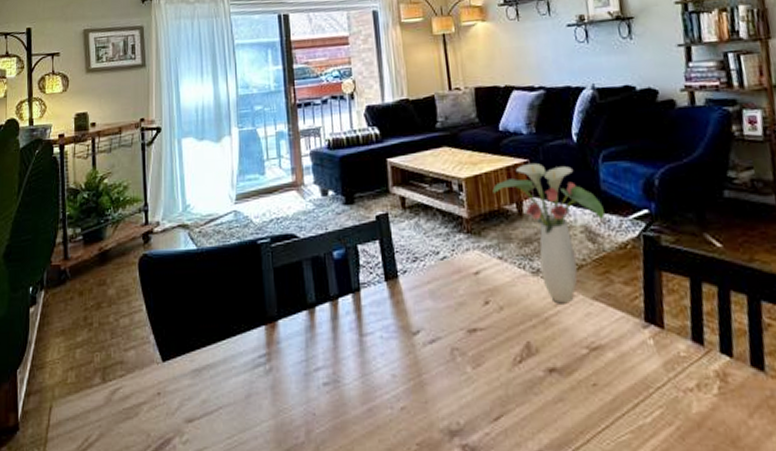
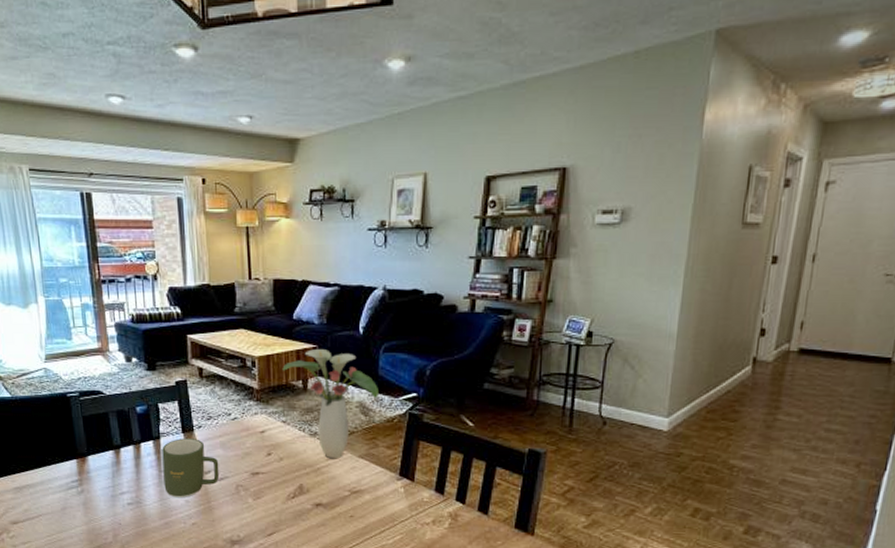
mug: none [362,288,431,370] -> present [162,438,220,497]

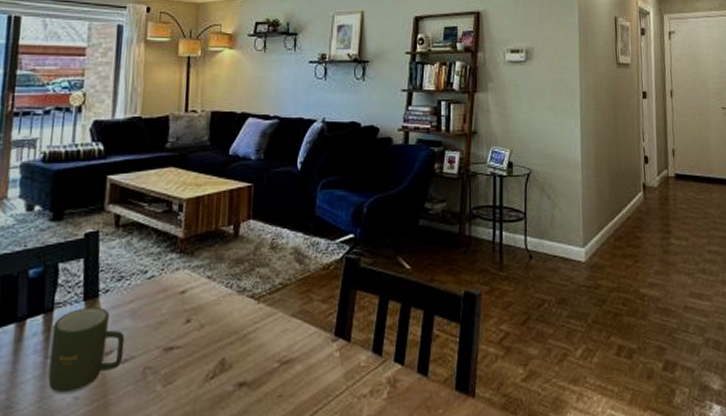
flower arrangement: present [282,349,378,460] -> none [212,188,315,323]

